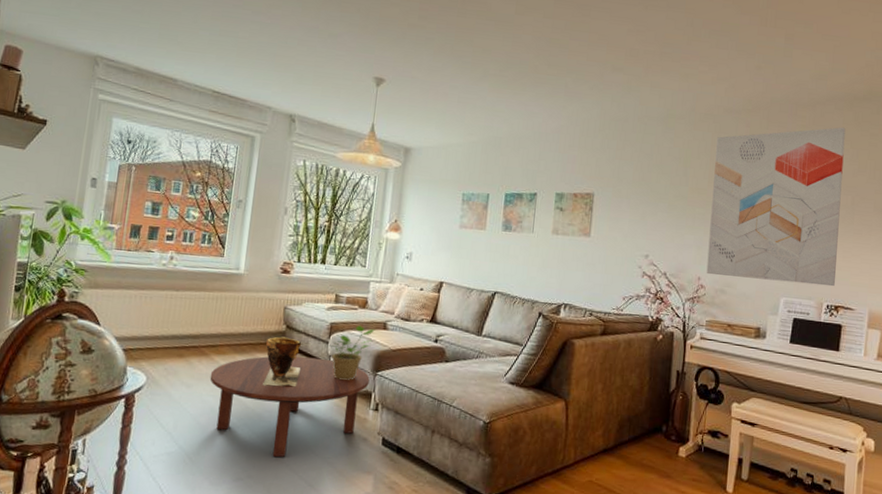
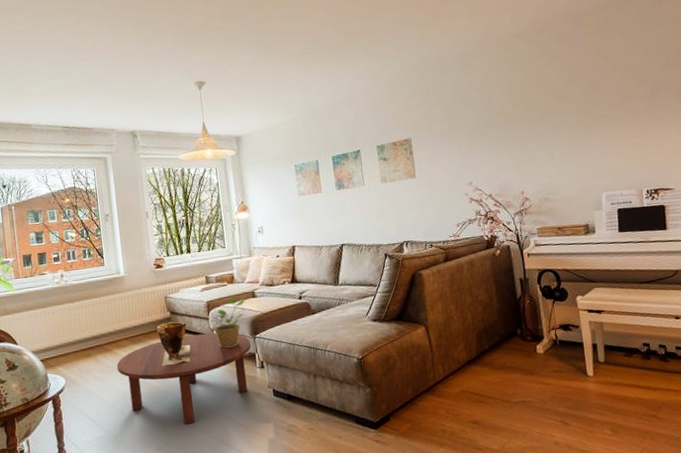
wall art: present [706,127,846,287] -> none [513,24,651,187]

